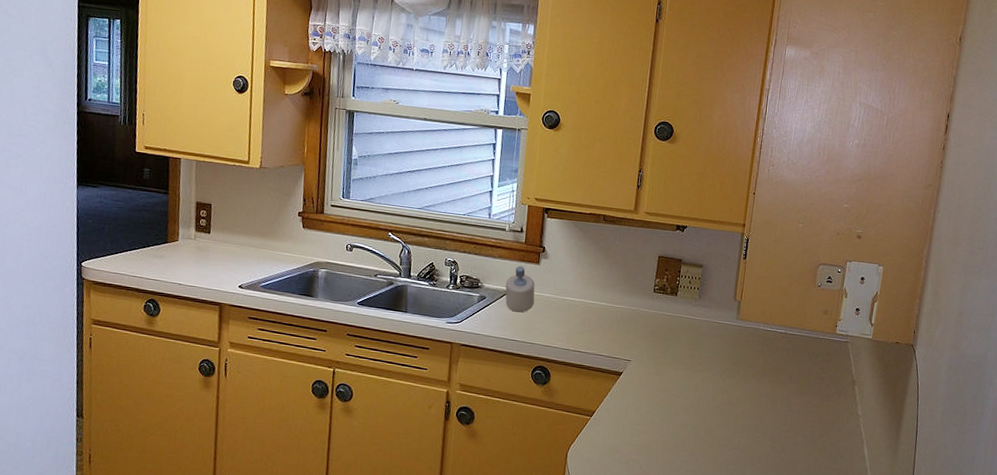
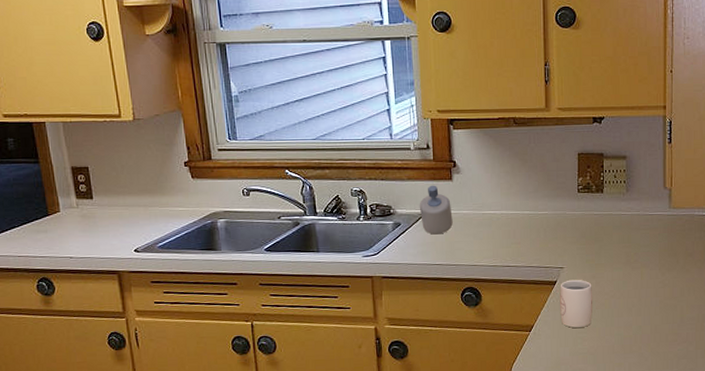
mug: none [621,373,655,421] -> present [559,279,593,328]

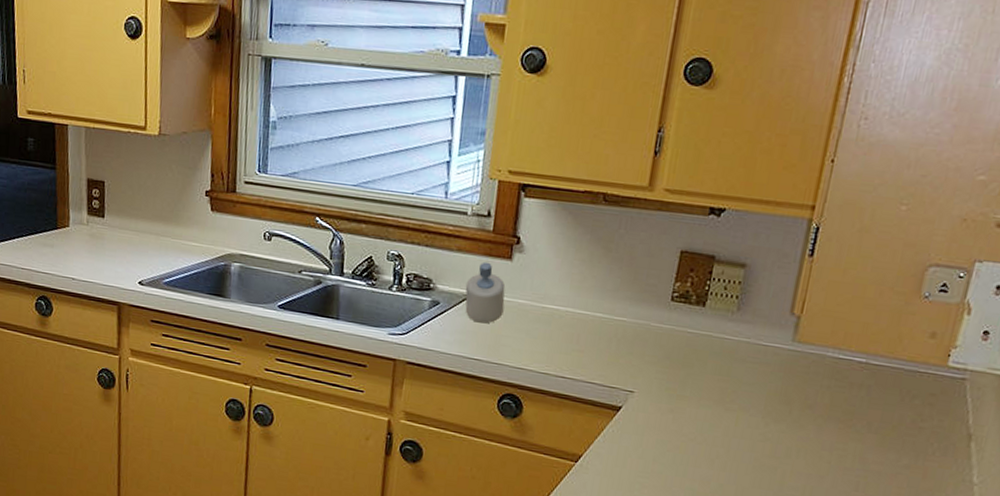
mug: present [559,279,593,328] -> none [618,408,667,471]

